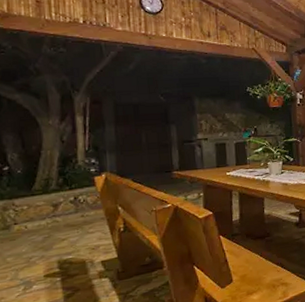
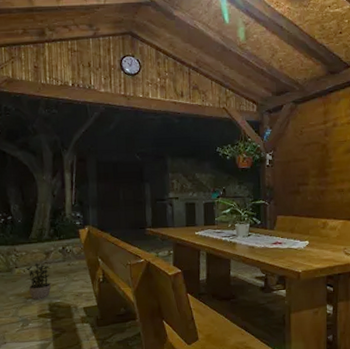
potted plant: none [27,216,61,258] -> present [25,263,51,300]

